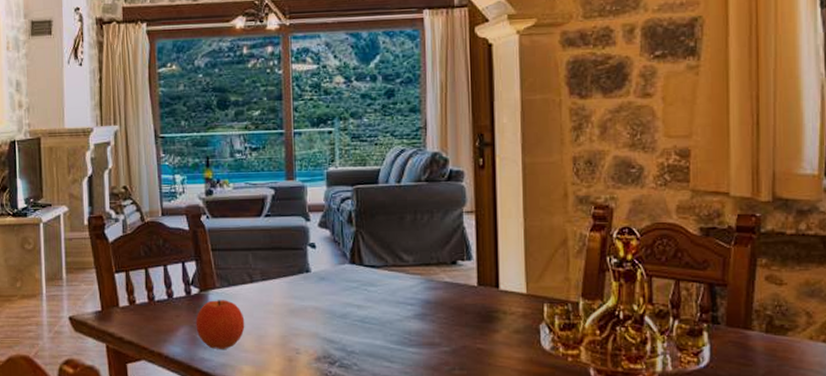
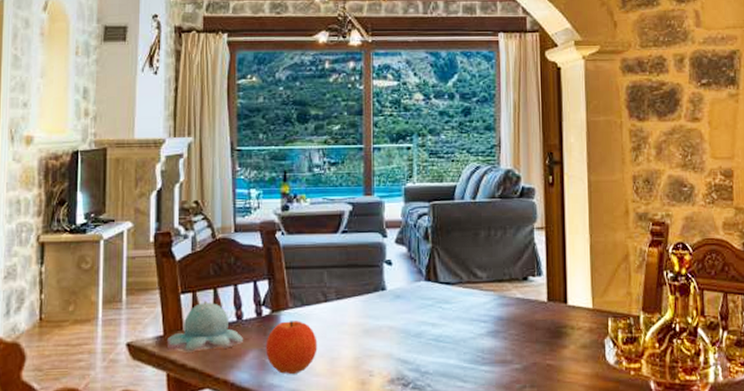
candle: none [104,279,174,326] -> present [166,300,243,352]

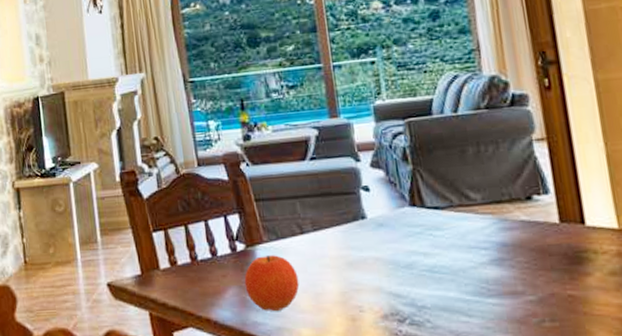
candle: present [166,300,243,352] -> none [144,237,221,291]

